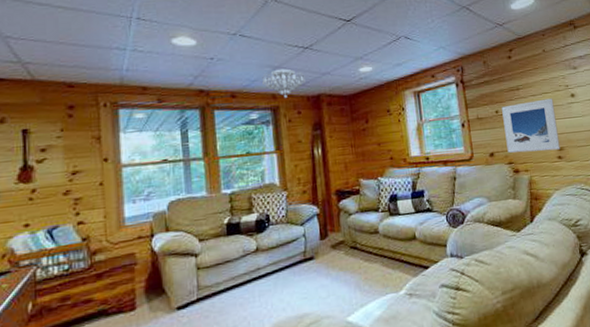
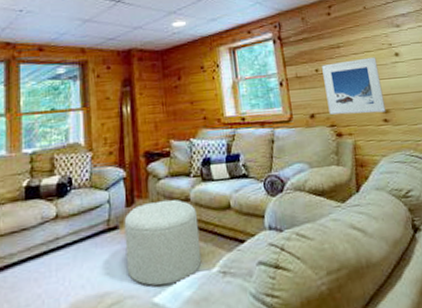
chandelier: present [262,68,306,98] -> none [71,22,116,52]
ottoman: none [319,232,390,308] -> present [124,199,202,286]

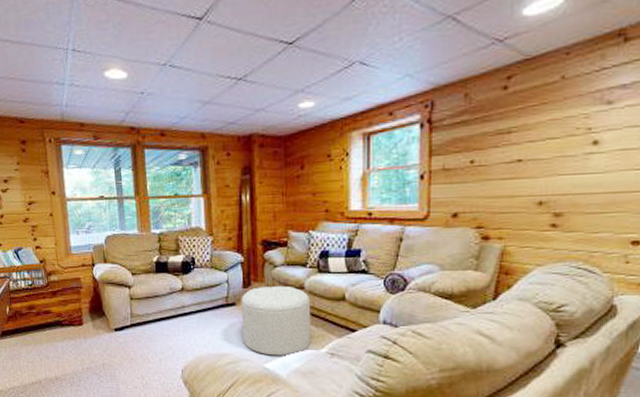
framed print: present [322,57,386,115] -> none [478,146,562,216]

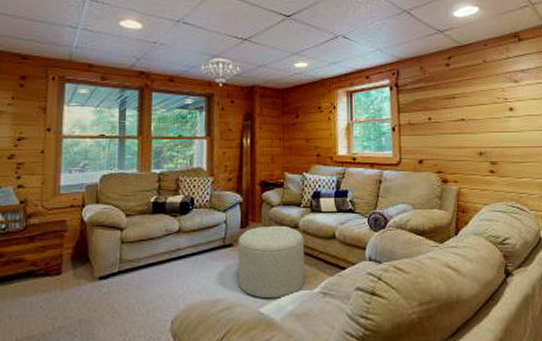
chandelier: none [191,104,237,138] -> present [200,58,241,86]

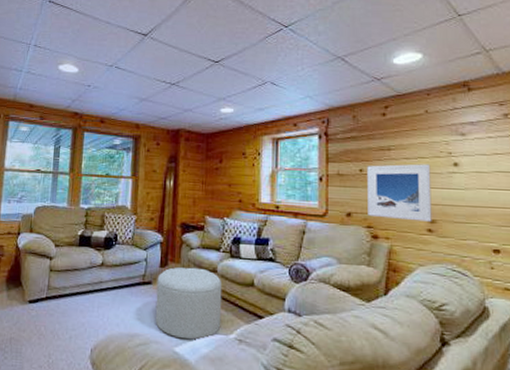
chandelier: present [200,58,241,86] -> none [129,101,168,129]
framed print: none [435,110,493,164] -> present [367,164,432,222]

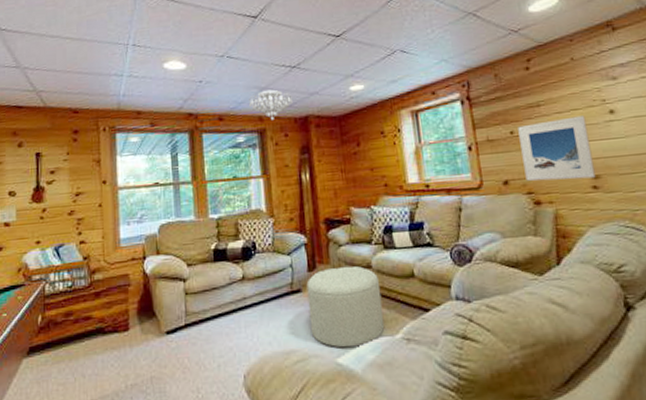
chandelier: none [129,101,168,129] -> present [249,89,293,120]

